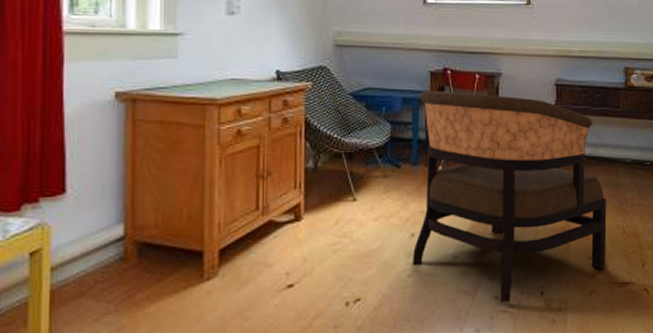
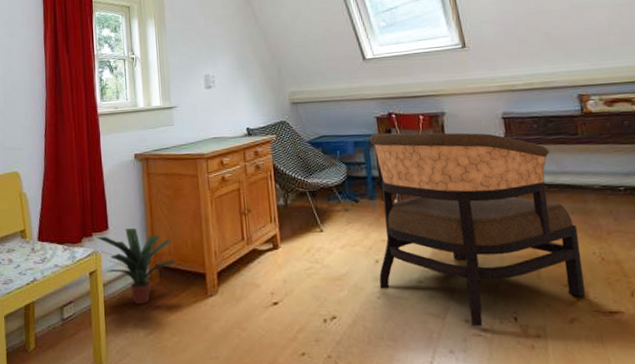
potted plant: none [44,192,163,294] -> present [96,228,175,305]

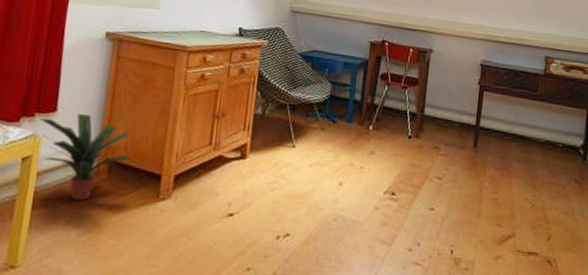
armchair: present [369,132,586,327] -> none [339,57,519,256]

